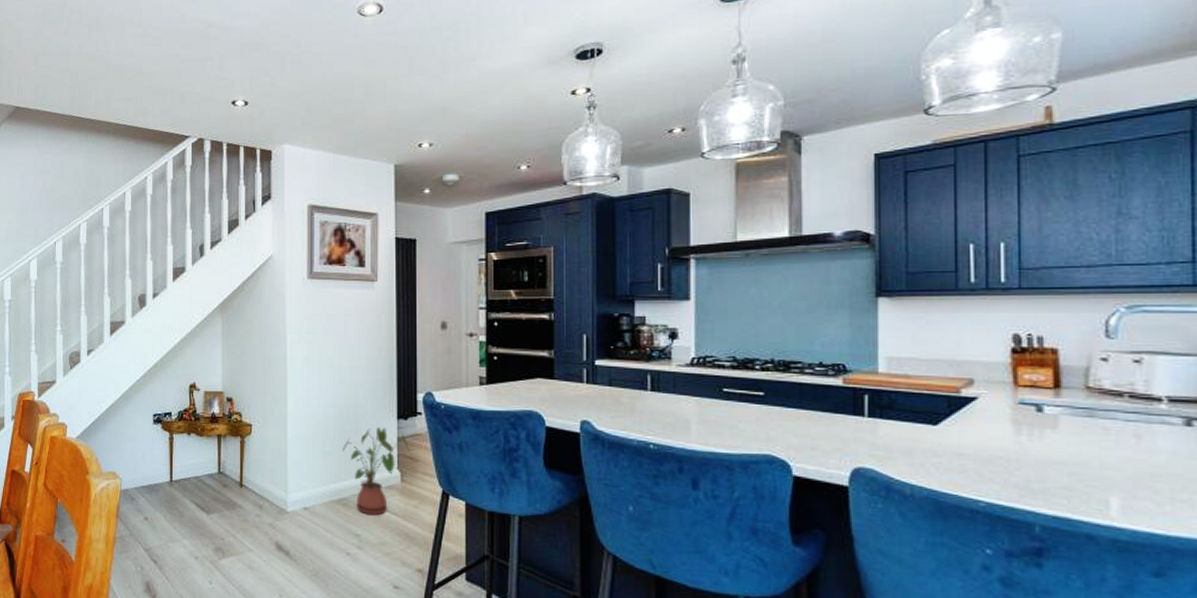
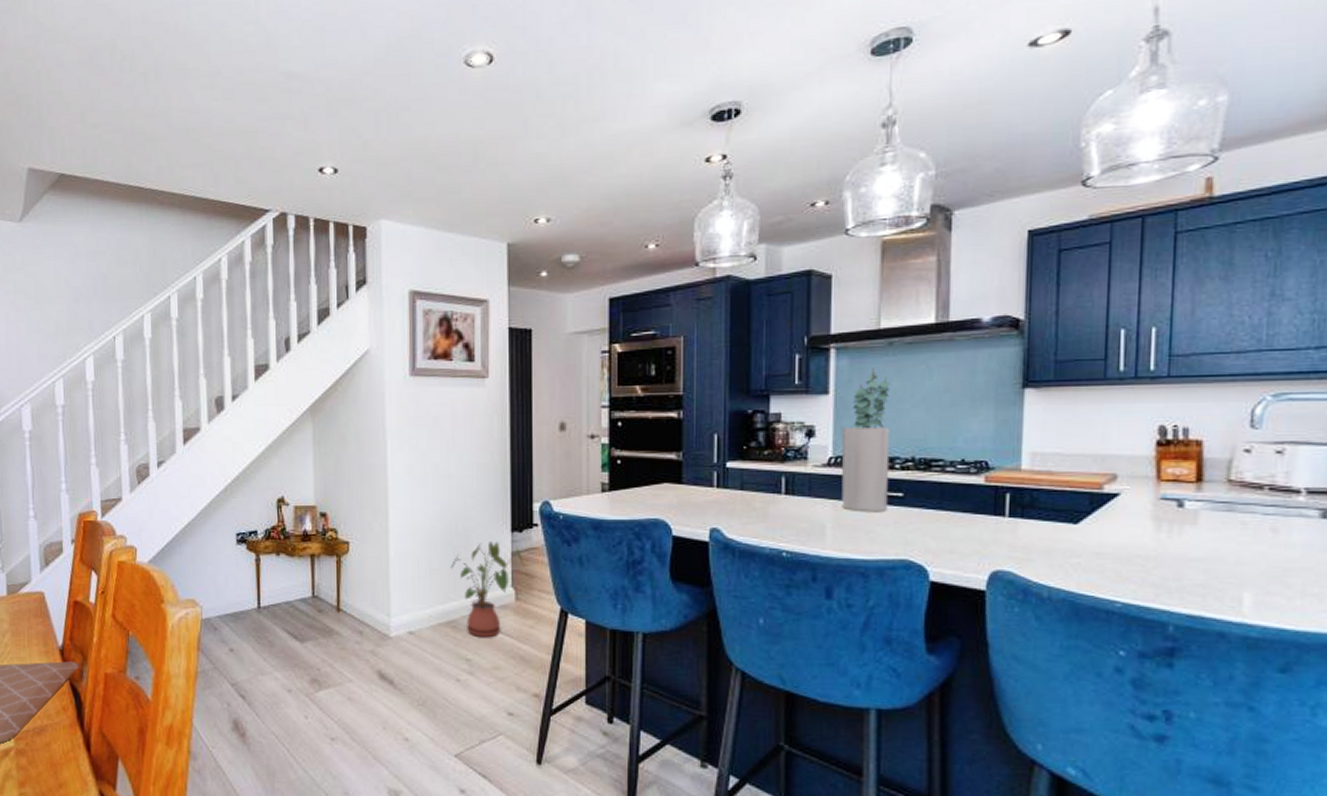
vase: none [703,276,750,410] -> present [841,367,890,513]

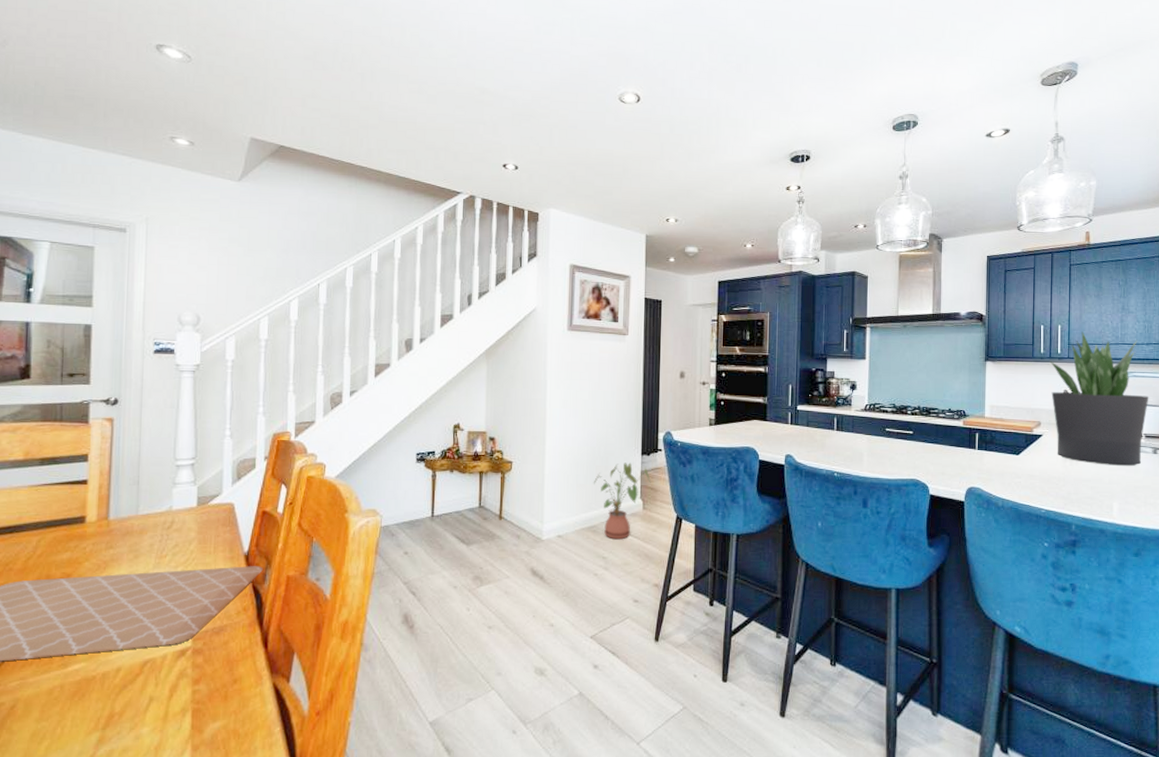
vase: present [841,367,890,513] -> none [873,342,905,445]
planter: none [1136,334,1317,539] -> present [1051,331,1149,467]

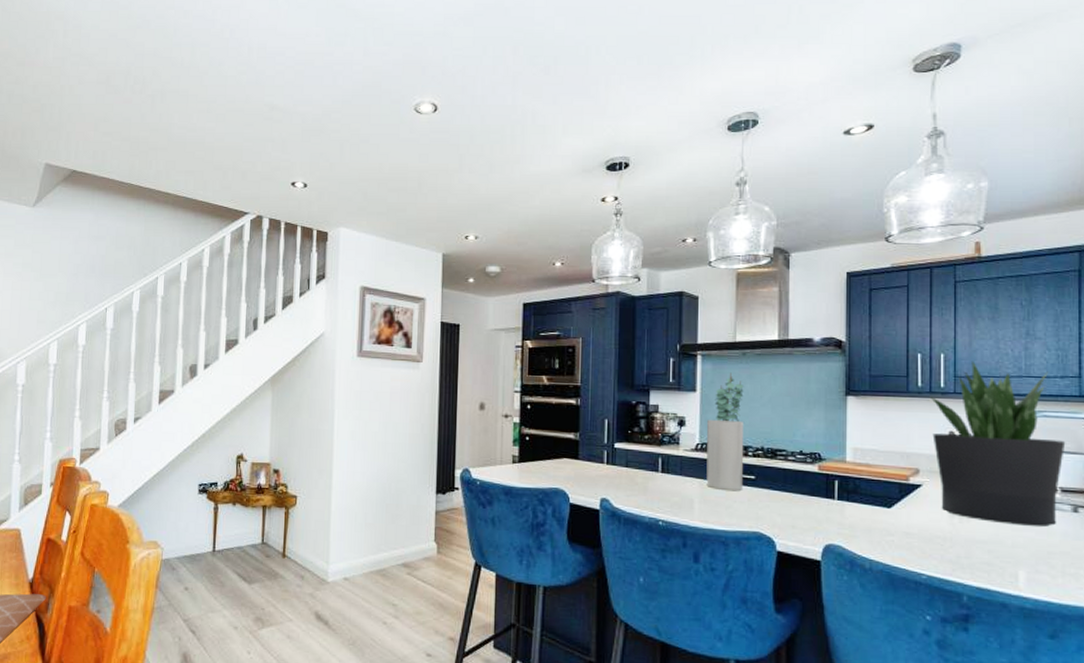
house plant: present [594,462,651,540] -> none [384,501,447,586]
vase: none [873,342,905,445] -> present [706,372,745,492]

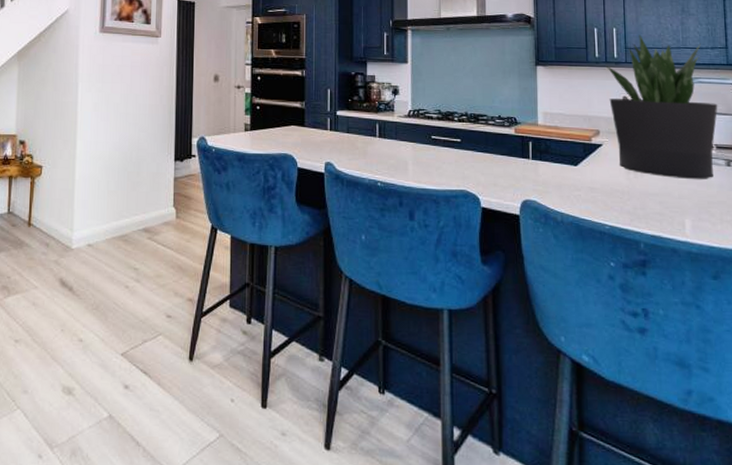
vase: present [706,372,745,492] -> none [417,45,451,154]

